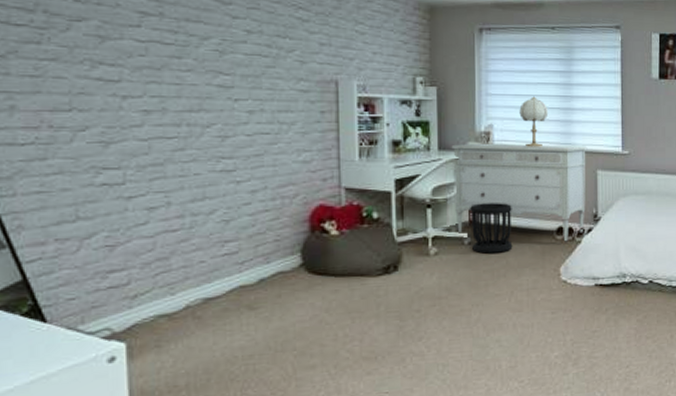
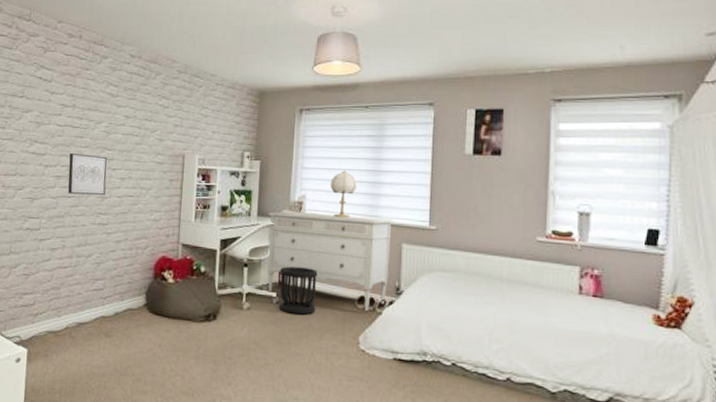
wall art: none [161,78,227,134] -> present [68,152,107,196]

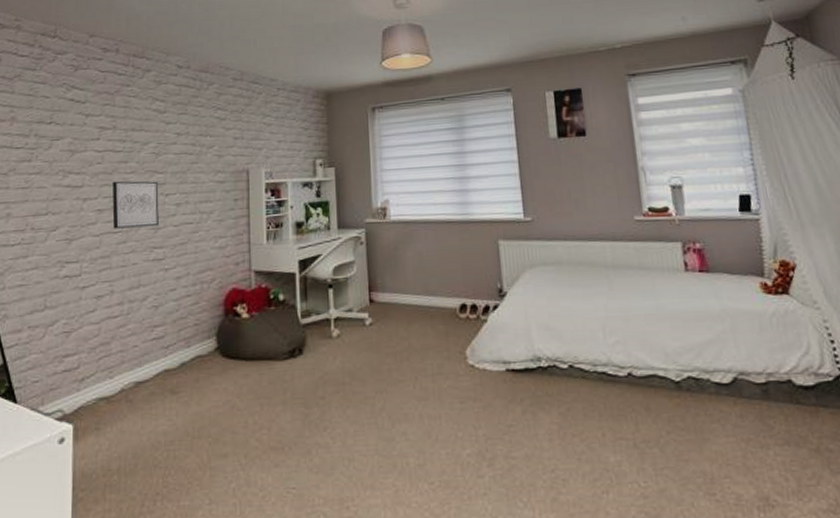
dresser: present [267,211,394,312] -> none [350,215,489,321]
wastebasket: present [279,266,318,315] -> none [370,280,415,335]
table lamp: present [330,170,358,218] -> none [414,168,444,220]

